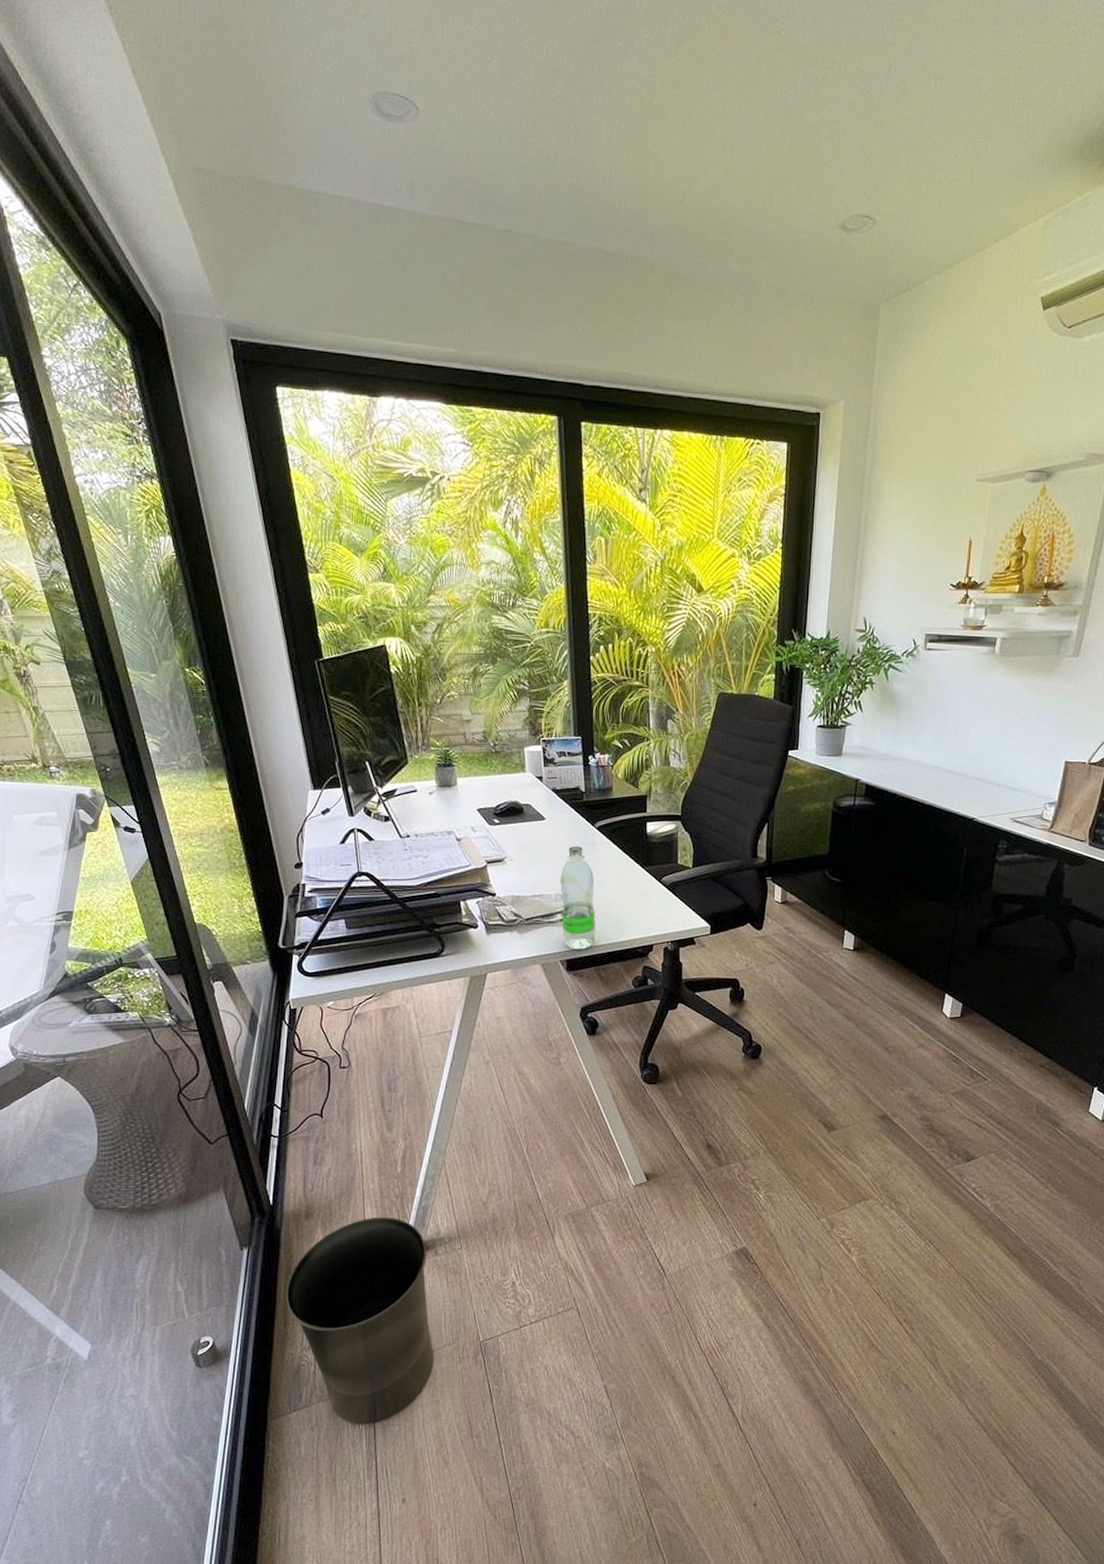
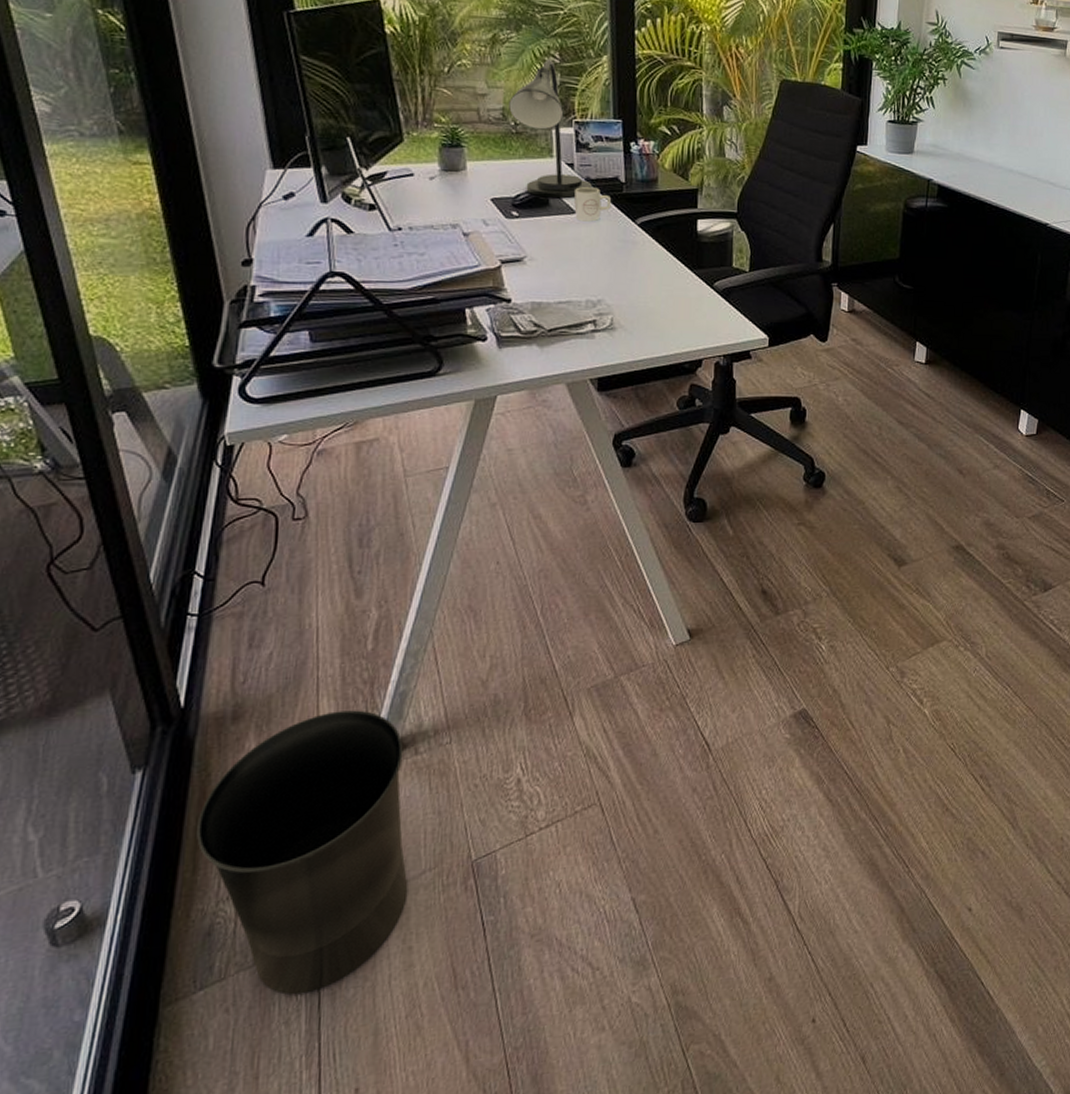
desk lamp: none [489,686,558,807] -> present [509,59,592,199]
mug: none [544,796,574,827] -> present [574,186,612,222]
bottle: present [560,846,596,950] -> none [592,244,635,366]

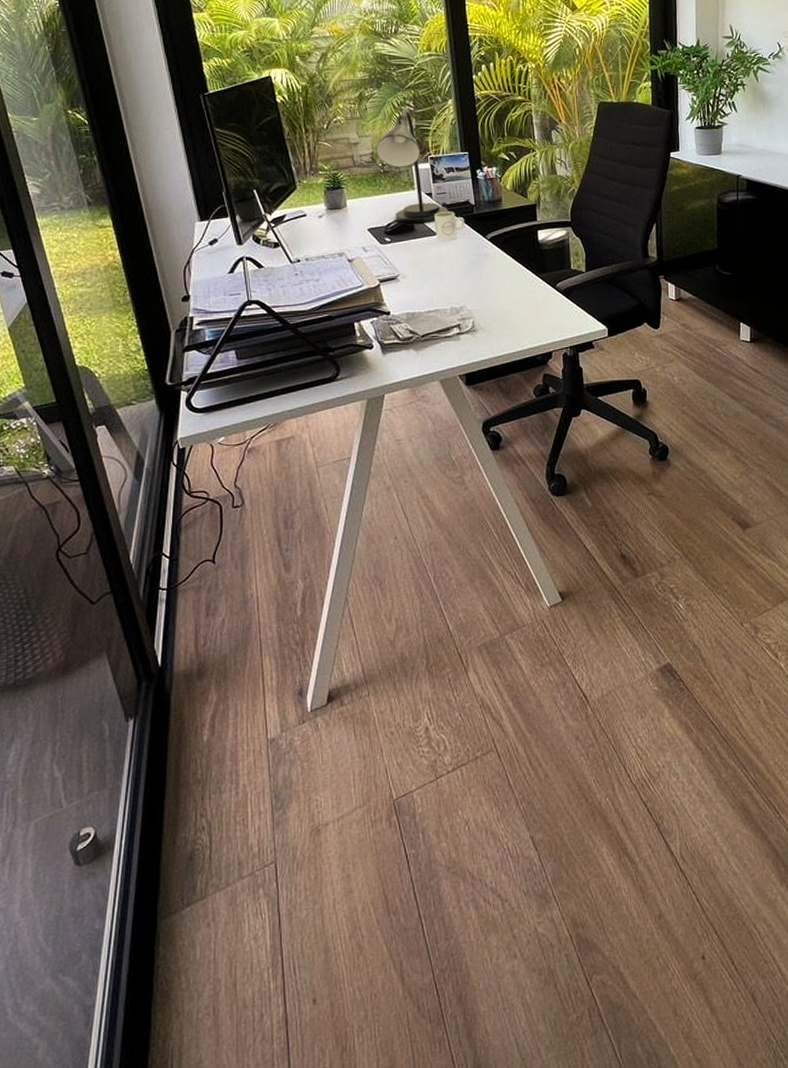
waste bin: present [197,710,408,995] -> none [177,667,344,914]

